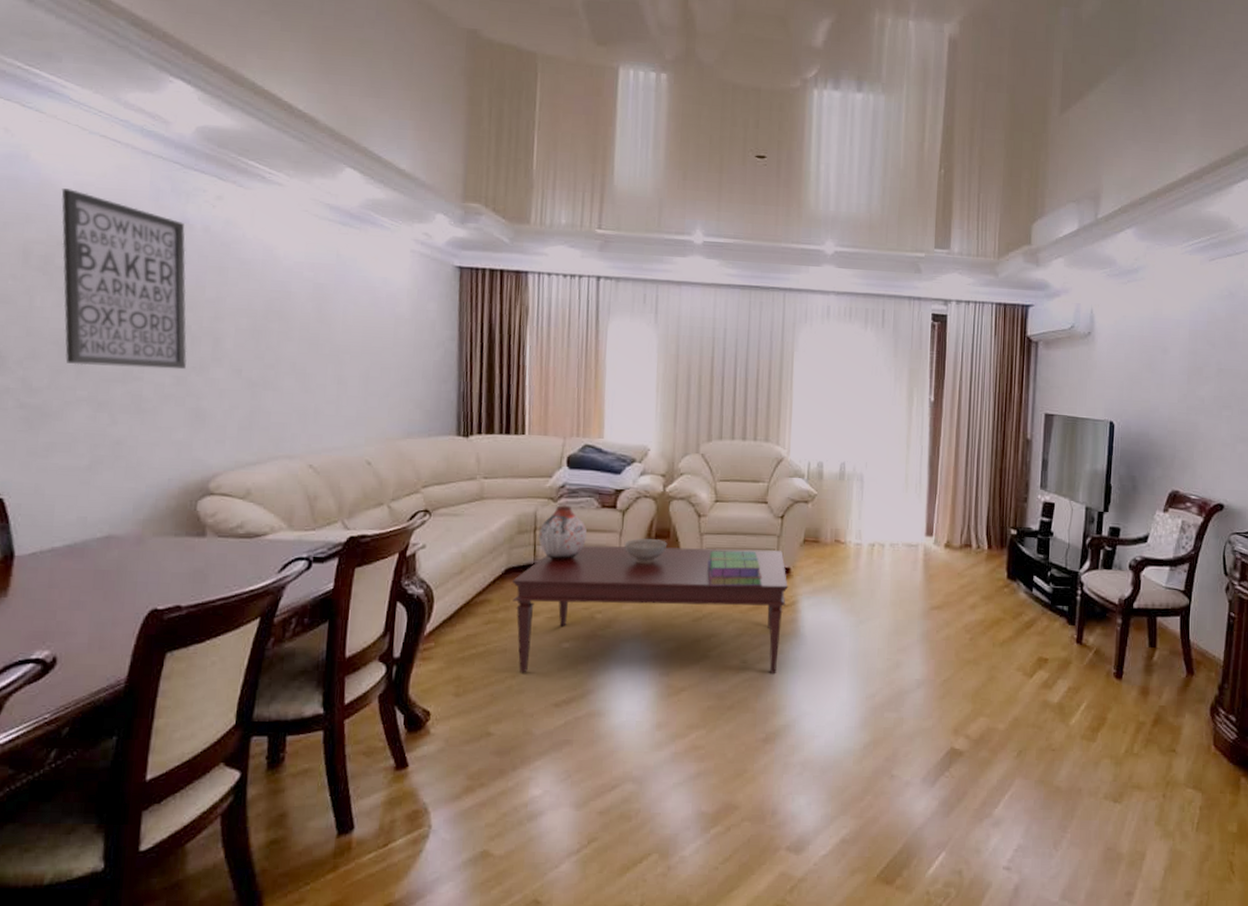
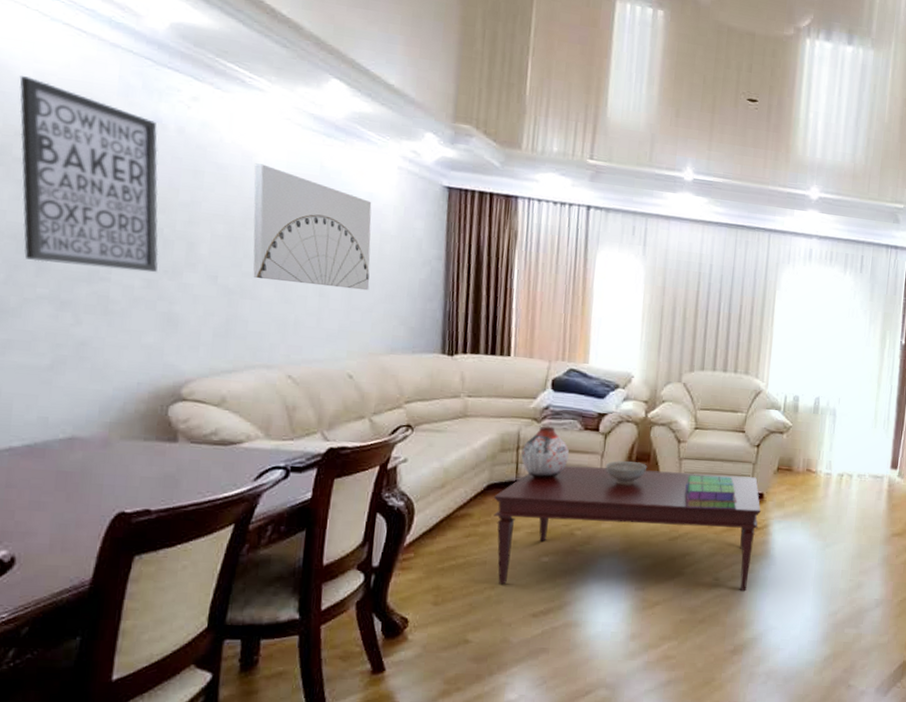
wall art: none [274,256,386,376] -> present [253,163,372,291]

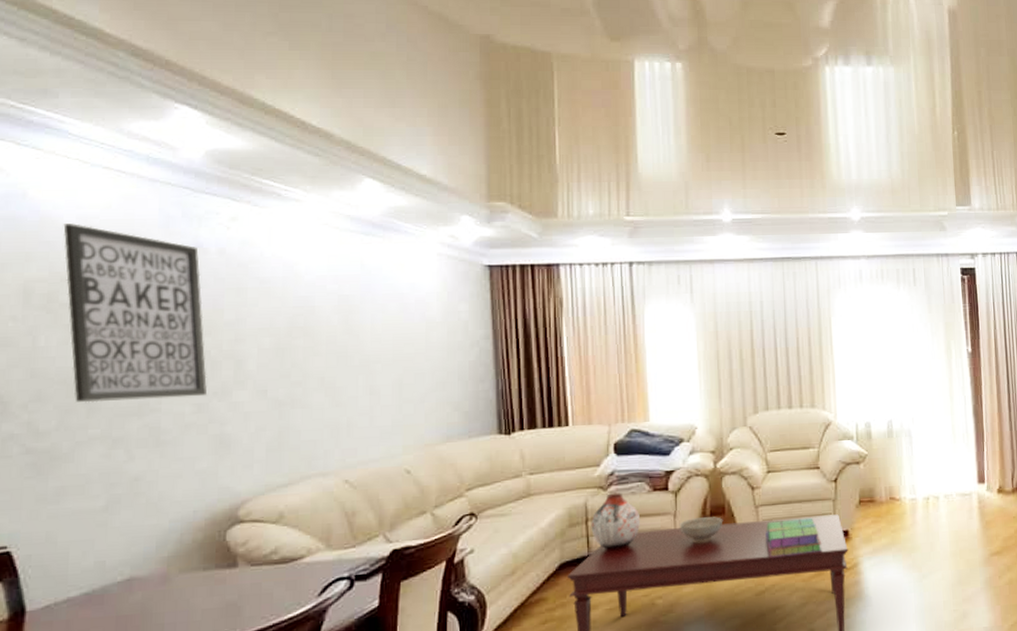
wall art: present [253,163,372,291] -> none [296,272,419,387]

